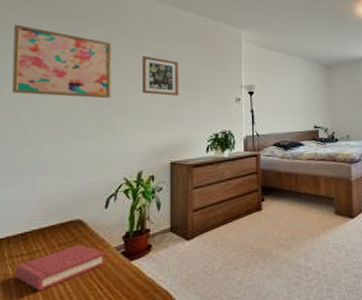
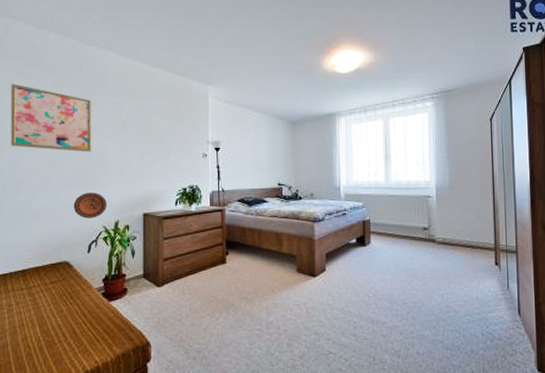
hardback book: present [16,244,105,292] -> none [18,283,88,321]
decorative plate: none [88,142,128,171] -> present [73,192,106,218]
picture frame: present [141,56,179,96] -> none [118,112,151,150]

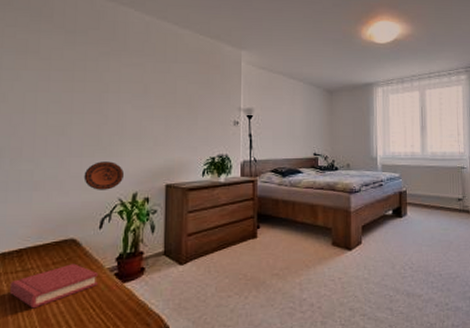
wall art: present [10,83,92,152] -> none [9,38,110,117]
hardback book: none [18,283,88,321] -> present [10,263,98,309]

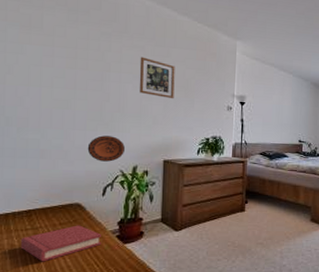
picture frame: none [138,74,177,116] -> present [139,56,175,98]

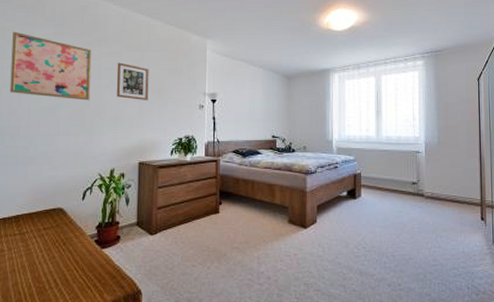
wall art: none [15,12,112,95] -> present [9,31,92,101]
hardback book: present [21,225,101,262] -> none [10,230,81,267]
decorative plate: present [87,135,125,162] -> none [69,140,103,166]

